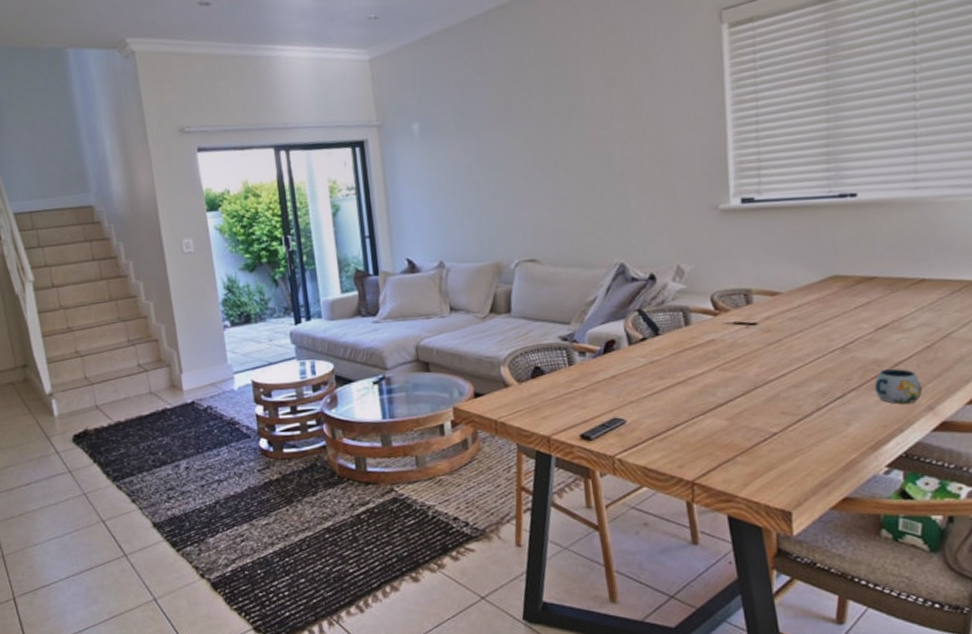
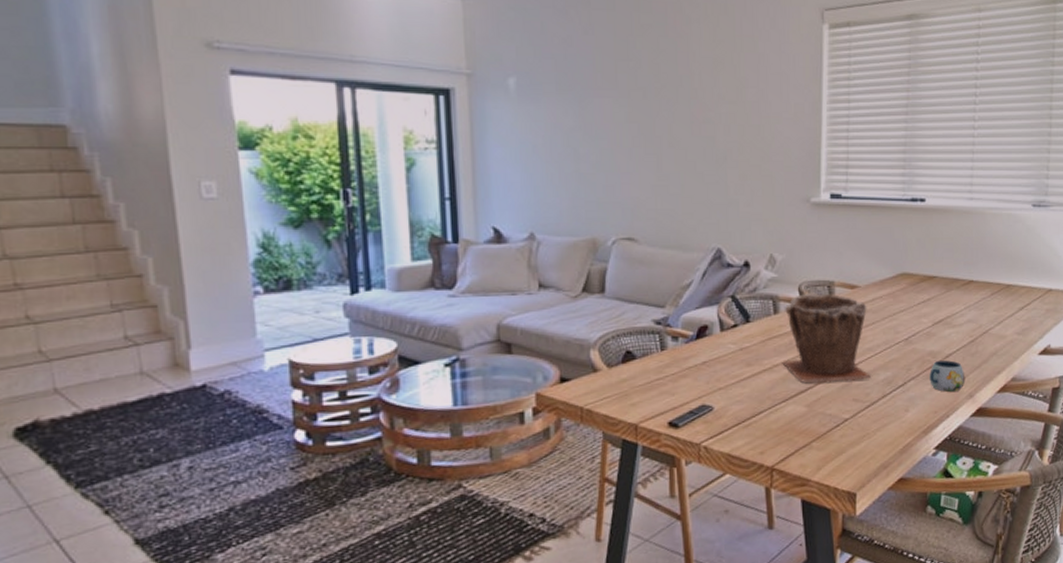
plant pot: none [697,301,803,396] -> present [782,292,872,384]

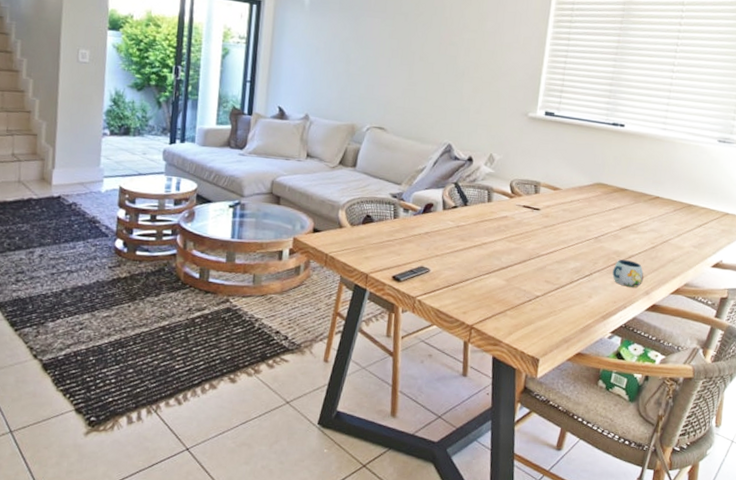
plant pot: present [782,292,872,384] -> none [489,188,566,266]

